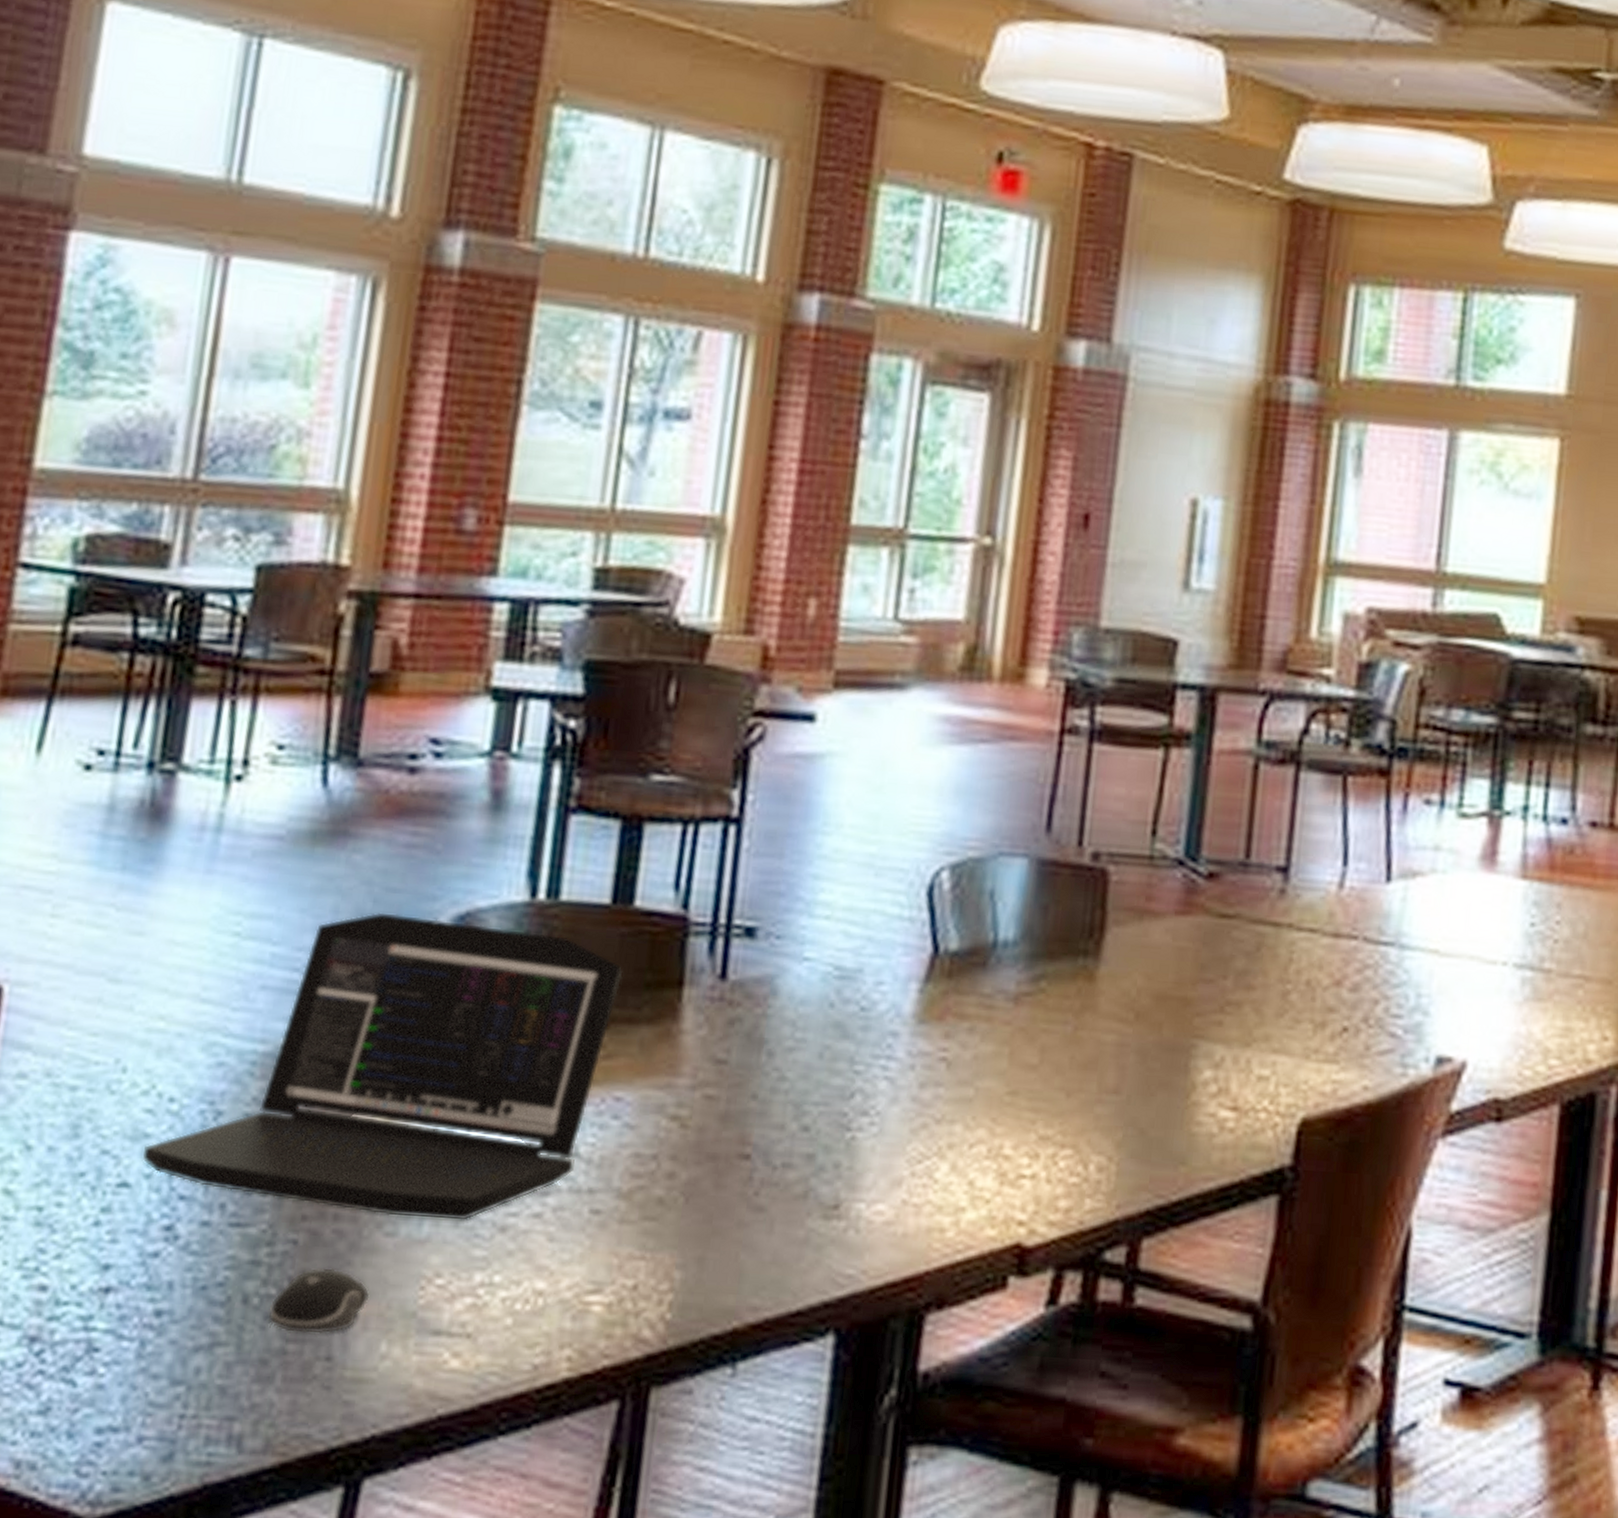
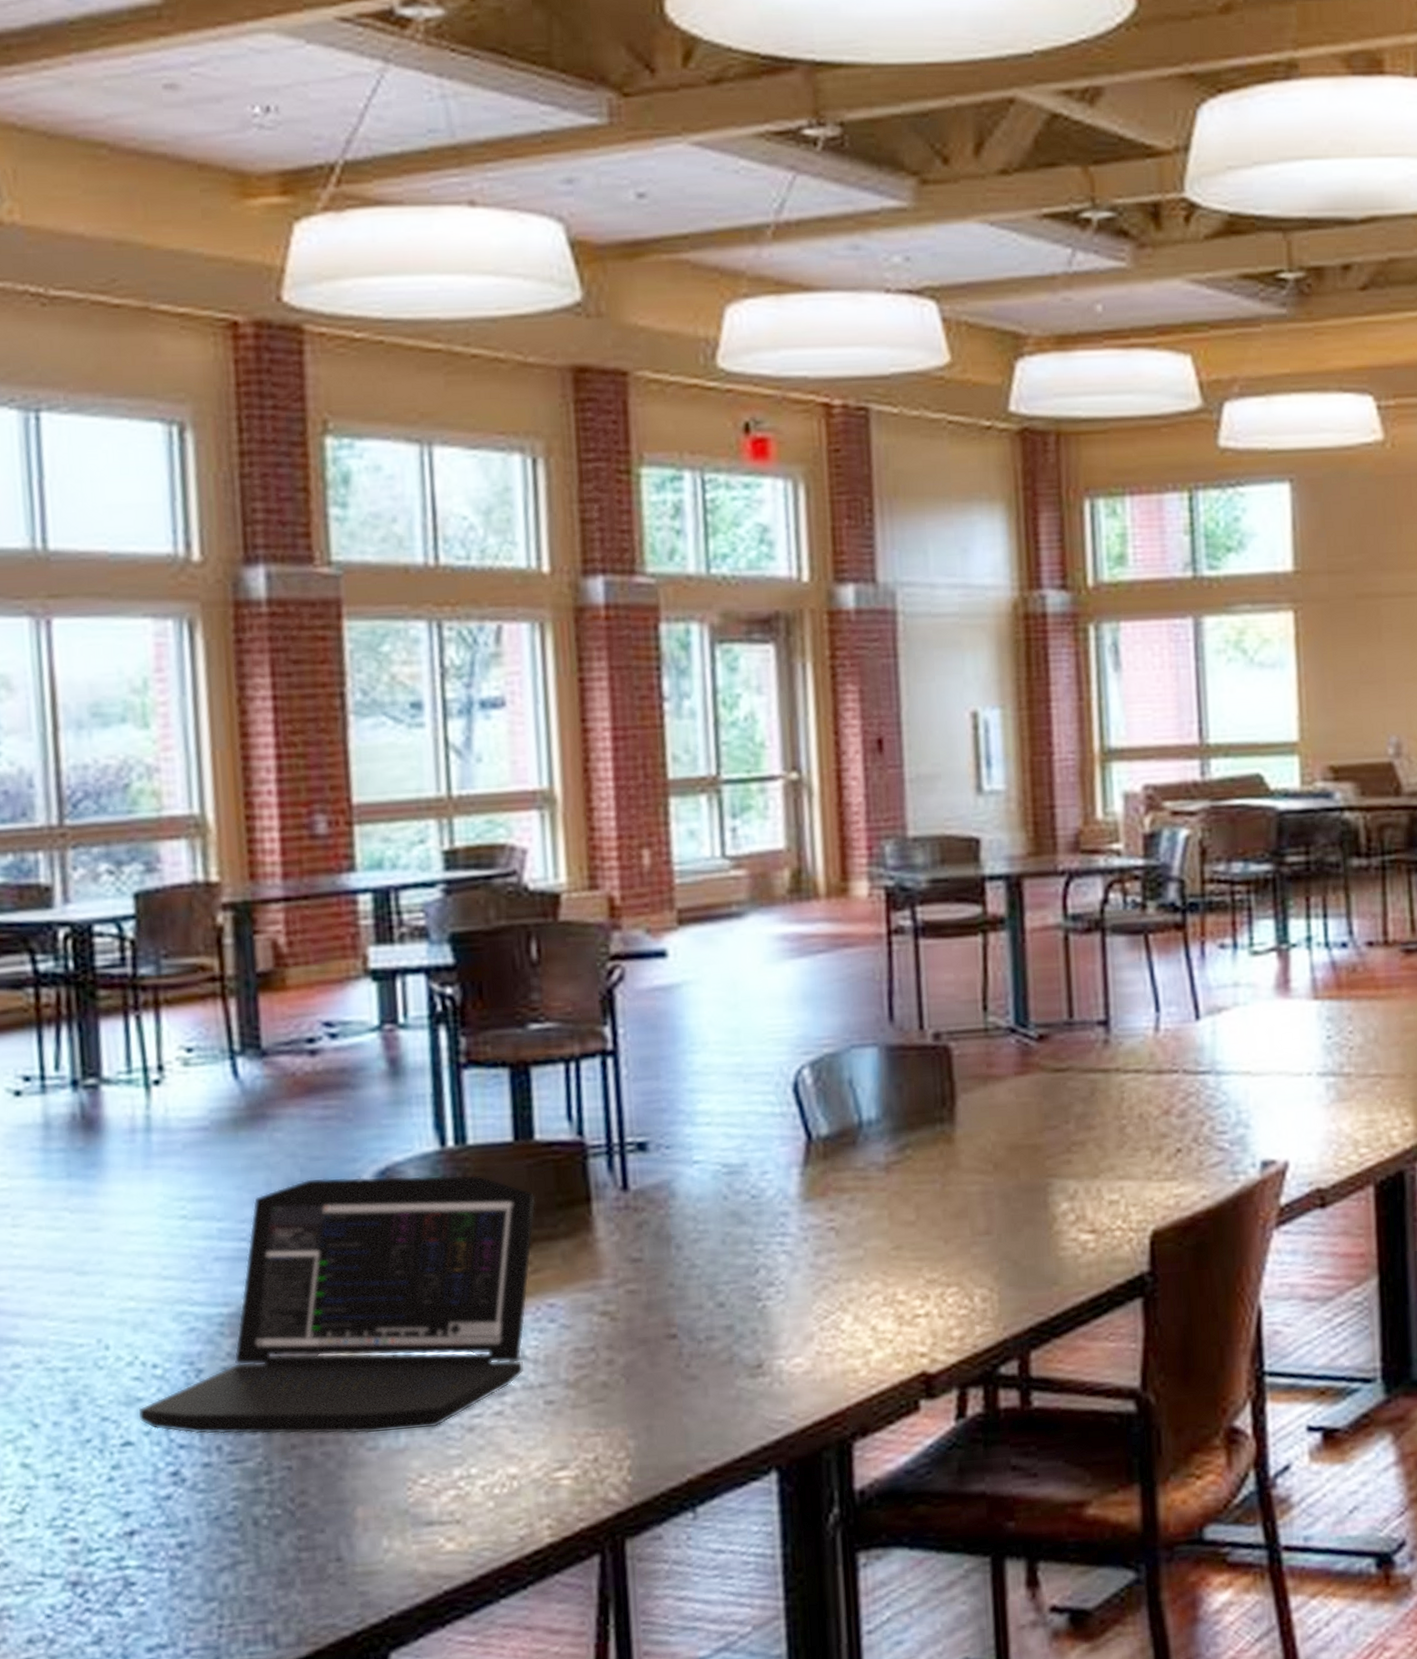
computer mouse: present [269,1268,370,1334] -> none [279,1484,365,1543]

